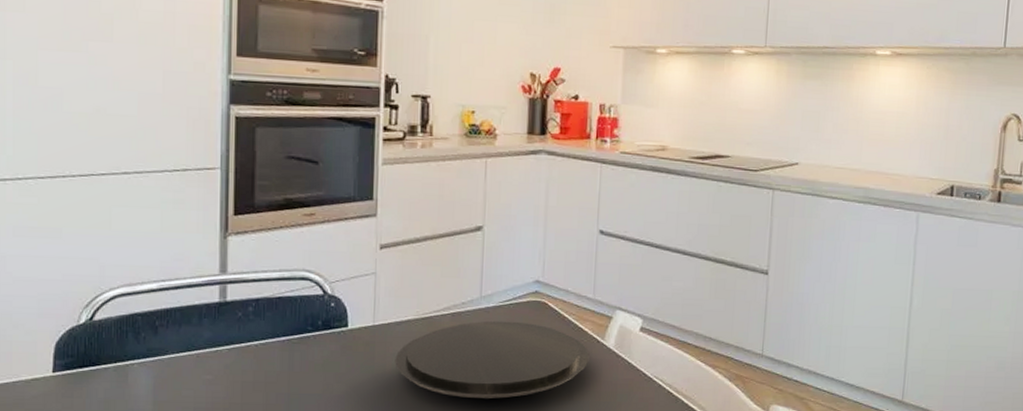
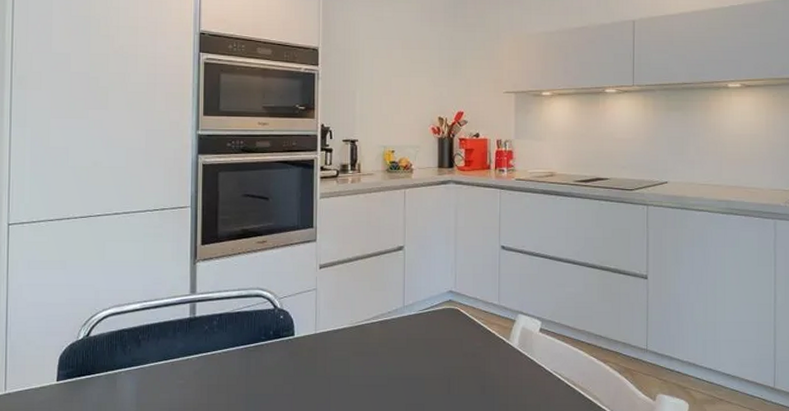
plate: present [395,321,590,399] -> none [333,326,497,394]

